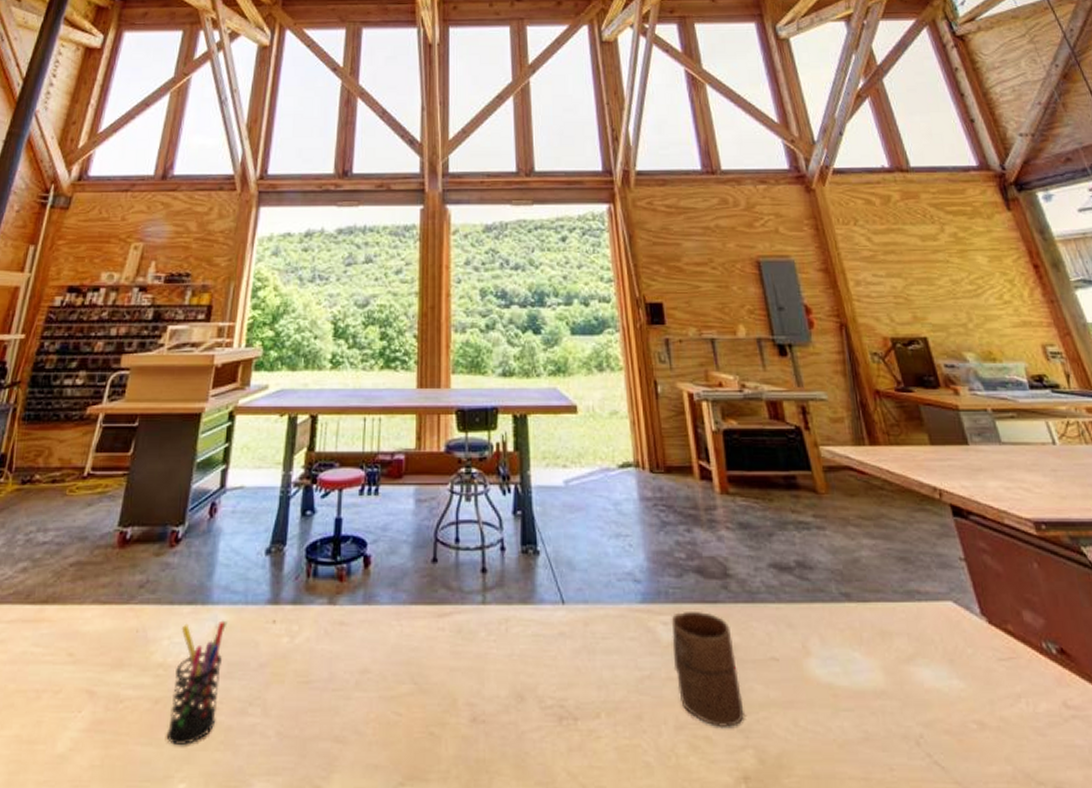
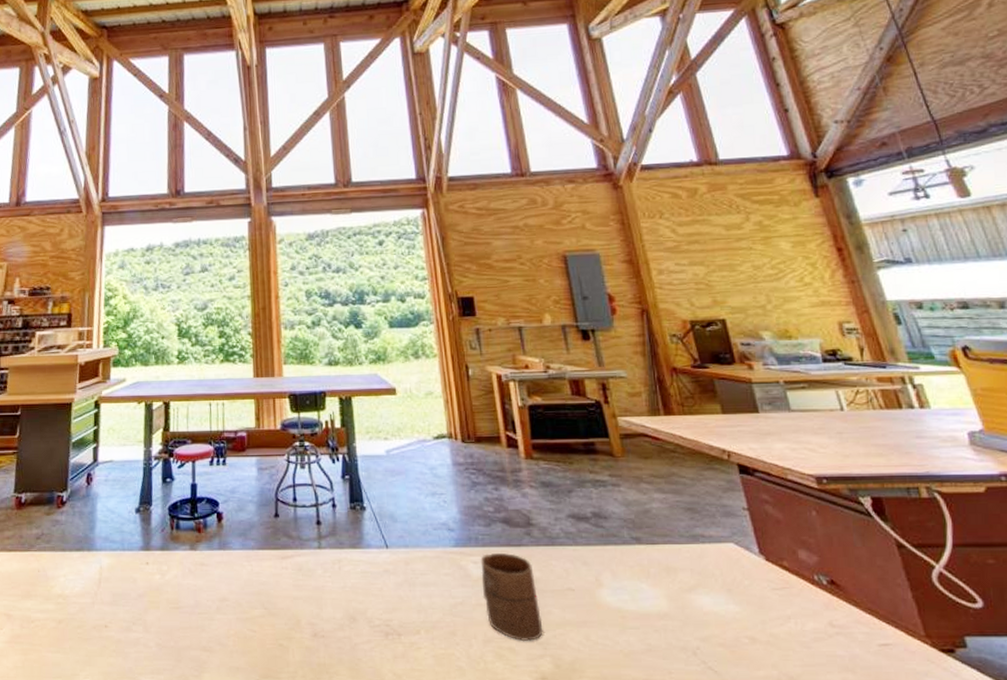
pen holder: present [166,620,228,745] -> none [70,562,110,652]

